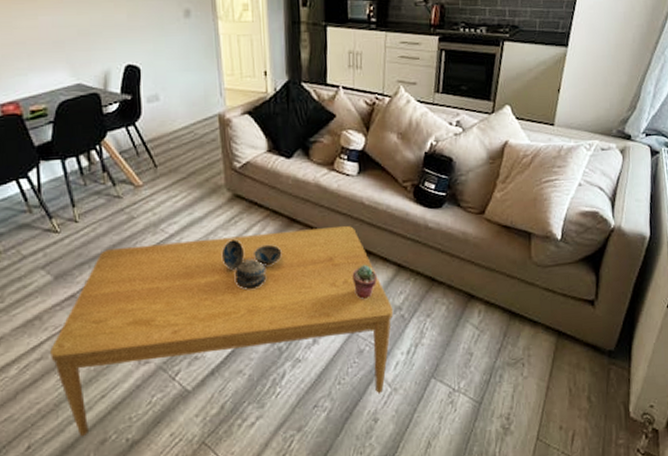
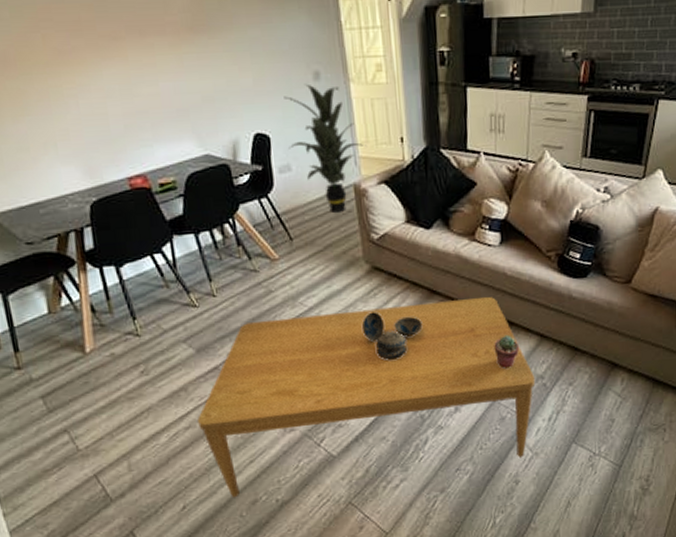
indoor plant: none [155,20,232,141] -> present [284,84,366,213]

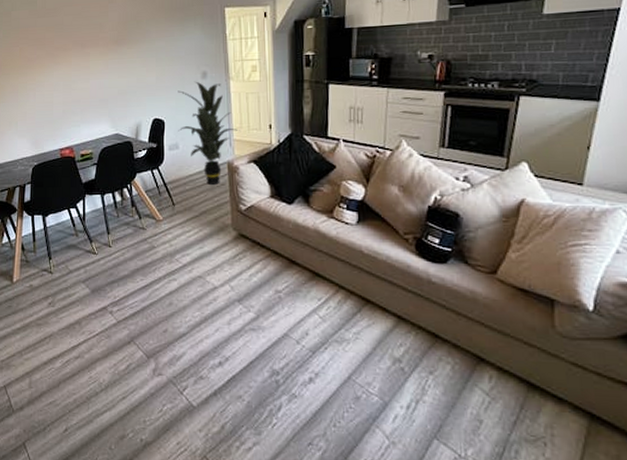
coffee table: present [198,296,536,497] -> none [86,271,393,444]
decorative bowl: present [361,312,423,360] -> none [226,274,281,321]
potted succulent: present [494,334,520,369] -> none [350,311,376,346]

